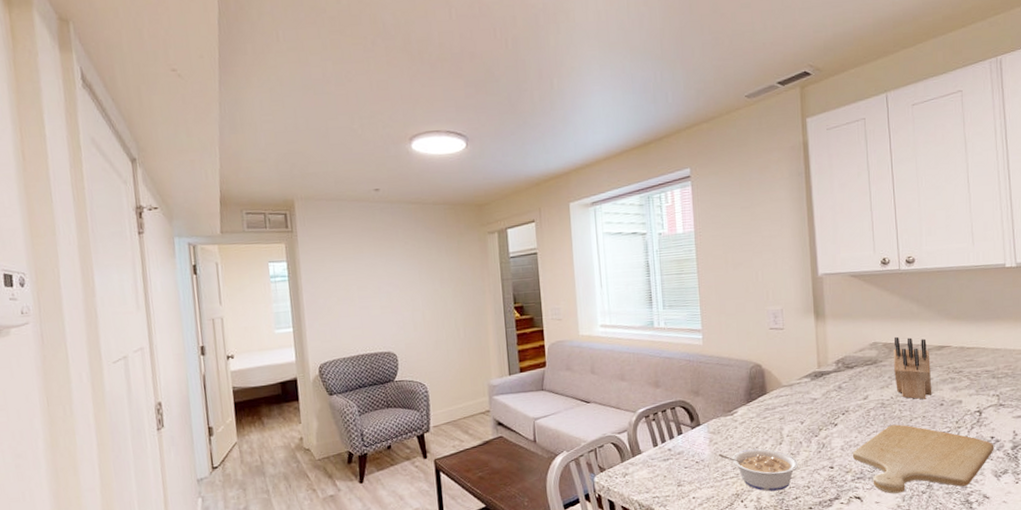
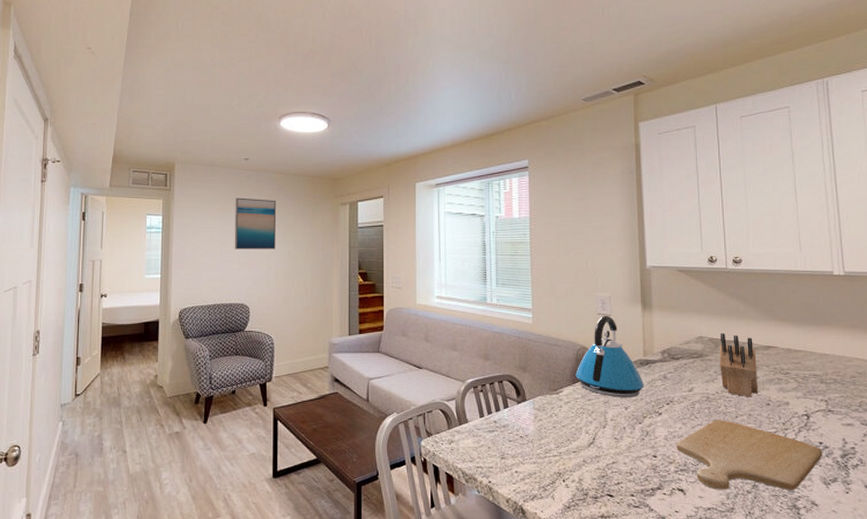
wall art: none [368,234,420,293] -> present [234,197,277,250]
legume: present [718,448,799,492] -> none [542,429,622,474]
kettle: none [749,329,819,413] -> present [575,315,644,397]

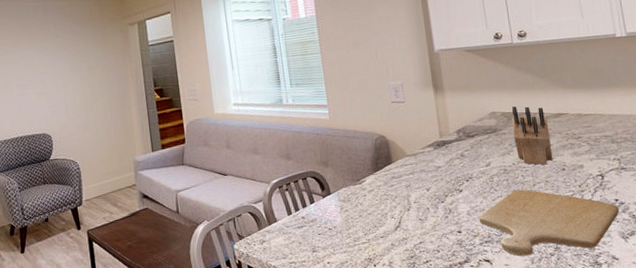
wall art: present [234,197,277,250] -> none [24,28,70,82]
kettle: present [575,315,644,397] -> none [376,102,443,181]

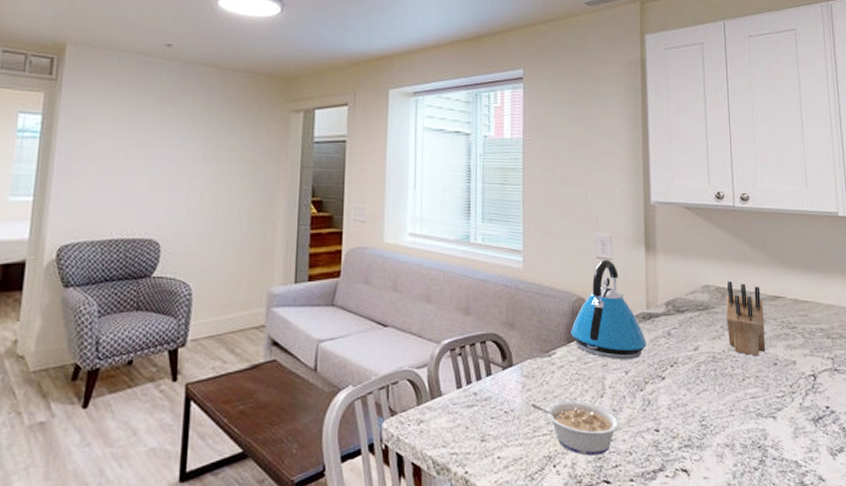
legume: none [349,215,428,256] -> present [530,400,622,456]
kettle: none [376,102,443,181] -> present [571,259,647,359]
chopping board: present [478,189,619,257] -> none [680,383,830,468]

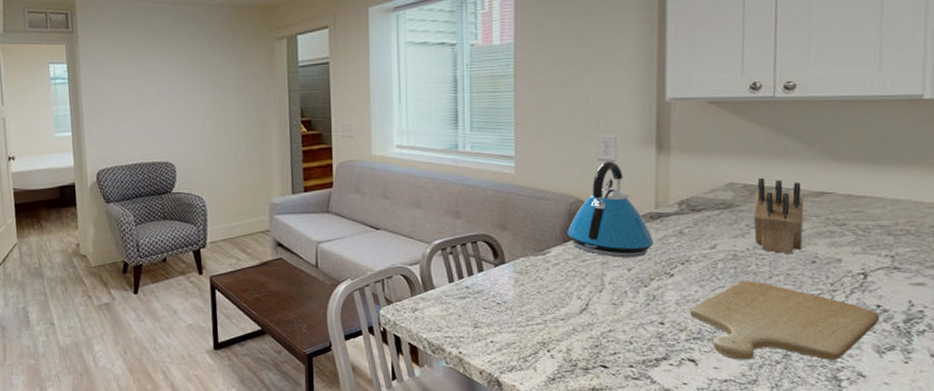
legume: present [530,400,622,456] -> none [523,294,622,343]
chopping board: none [680,383,830,468] -> present [689,281,880,360]

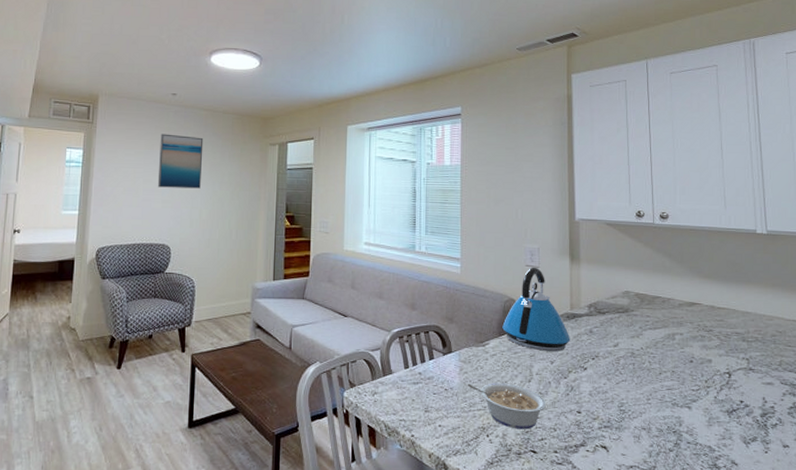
wall art: none [149,37,201,100] -> present [157,133,204,189]
legume: none [523,294,622,343] -> present [467,383,547,430]
chopping board: present [689,281,880,360] -> none [600,376,743,449]
knife block: present [753,177,804,254] -> none [645,288,682,354]

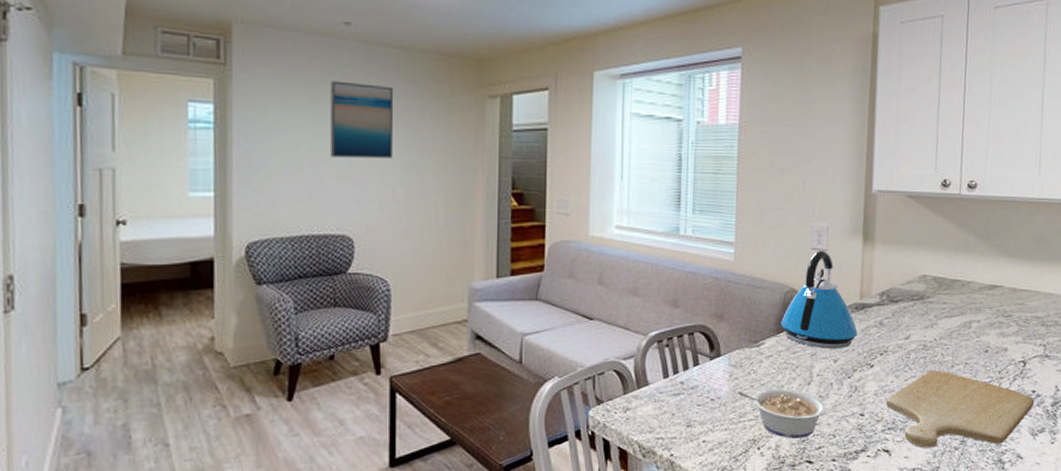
chopping board: none [600,376,743,449] -> present [885,370,1035,448]

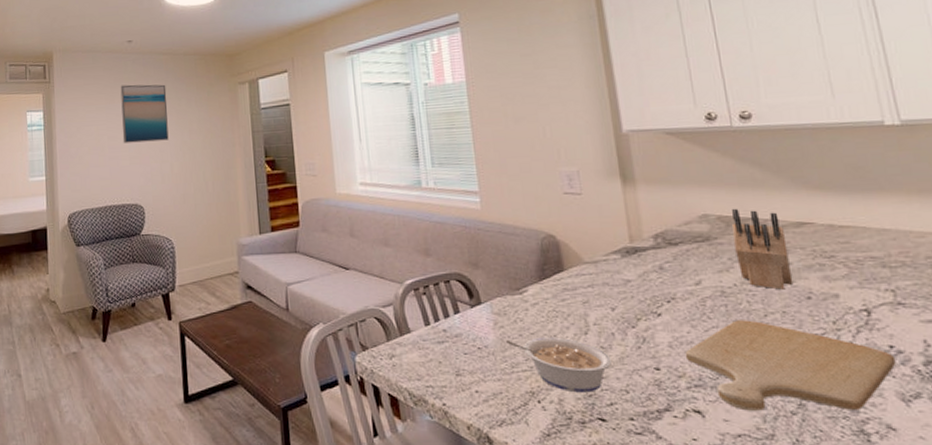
kettle: present [781,250,858,349] -> none [542,194,635,296]
knife block: none [940,270,981,344] -> present [732,208,794,290]

